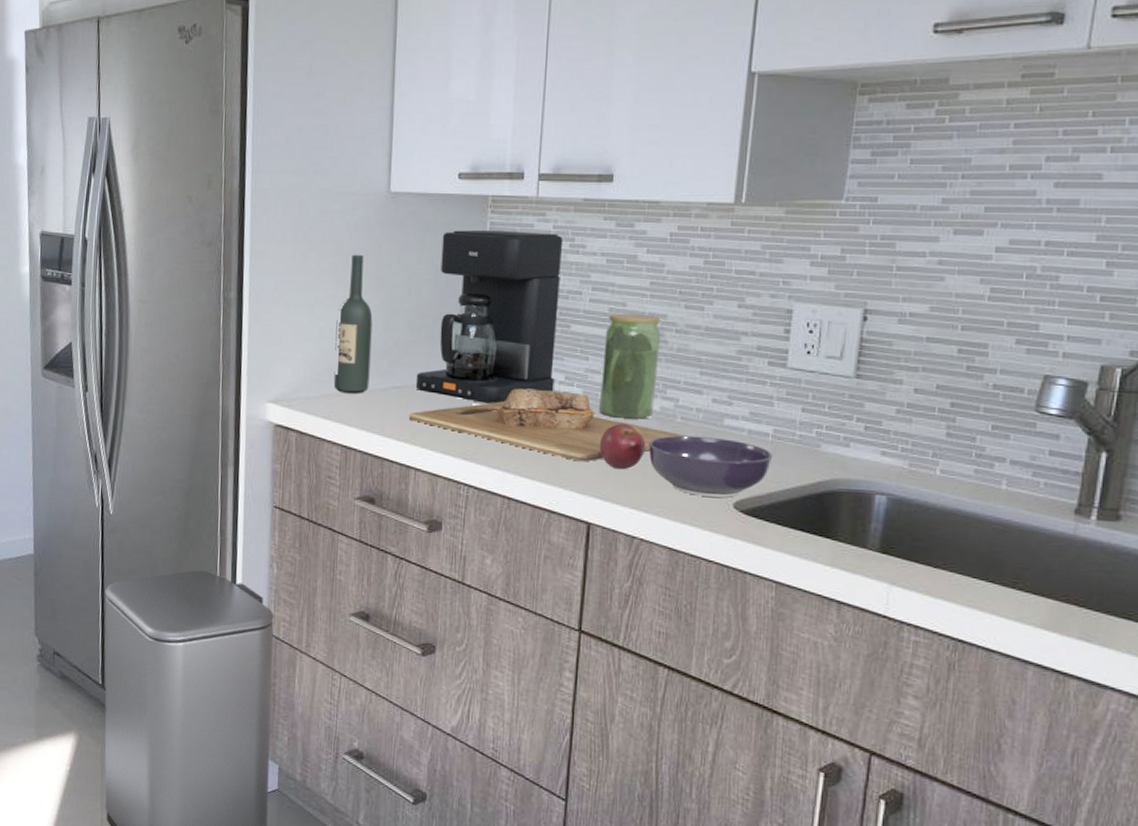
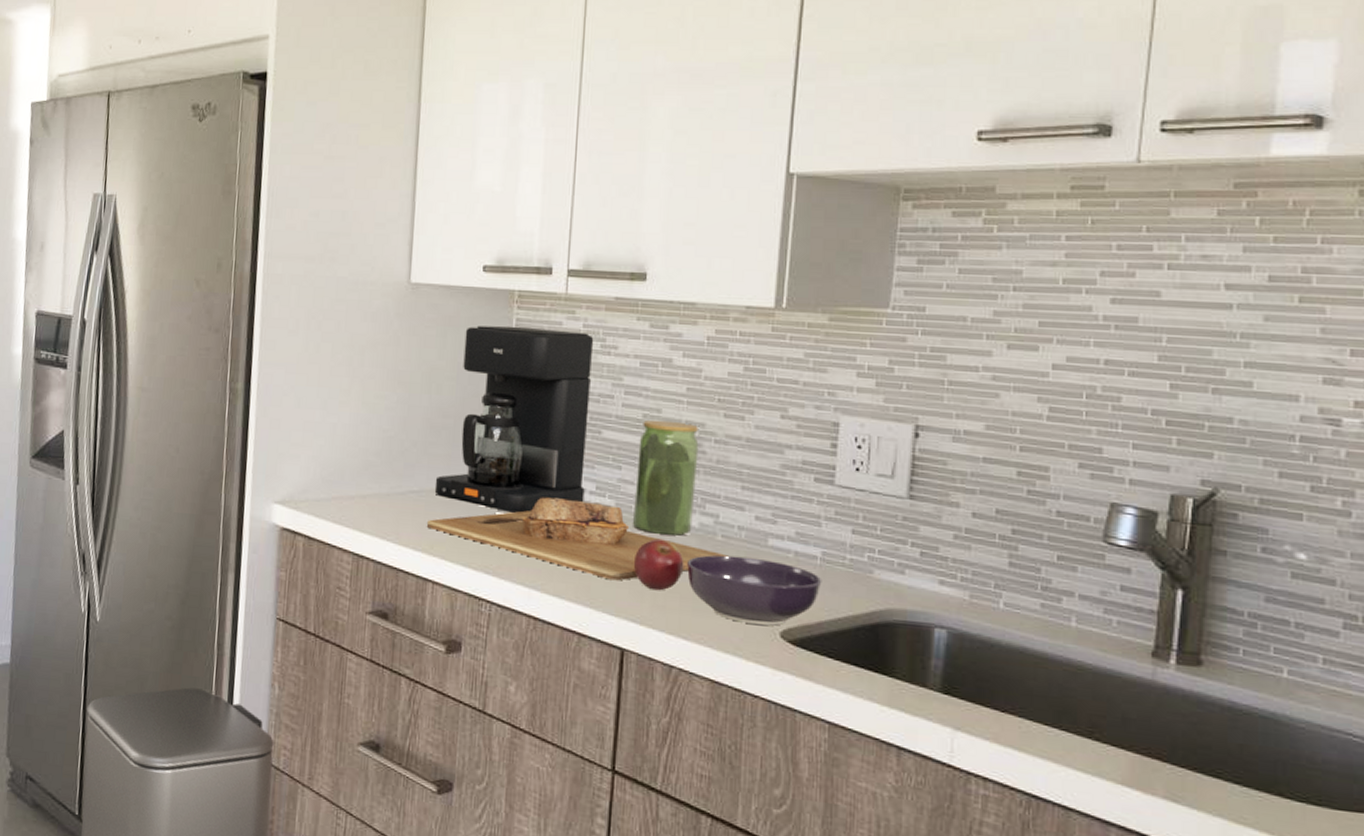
wine bottle: present [333,254,373,394] -> none [345,347,390,498]

